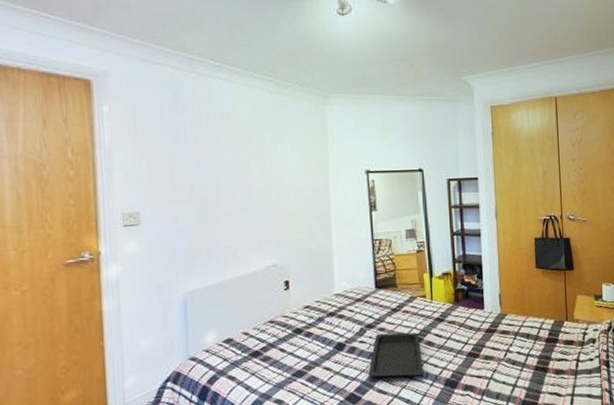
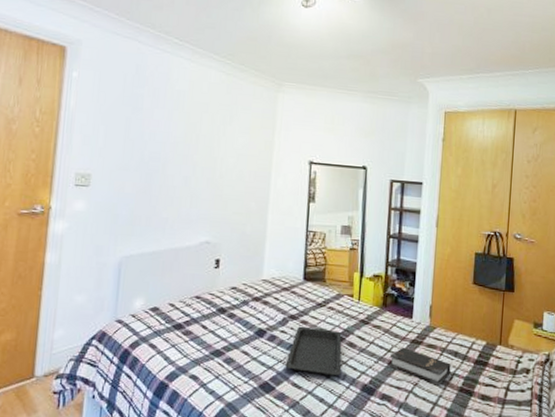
hardback book: none [468,337,525,368] -> present [390,347,451,386]

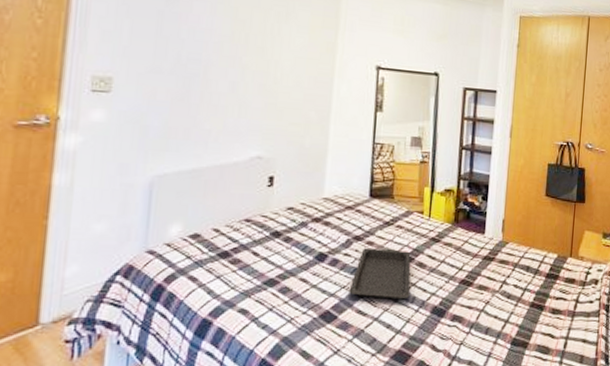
hardback book: present [390,347,451,386] -> none [461,264,523,302]

